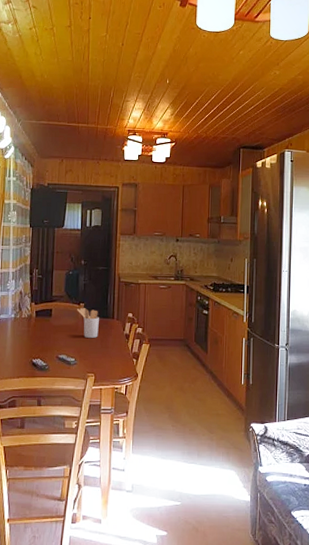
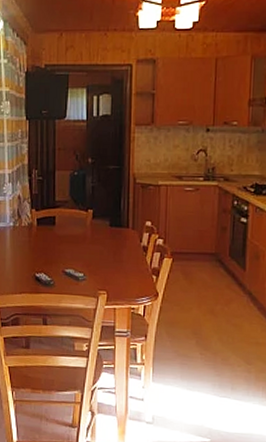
utensil holder: present [77,308,99,338] -> none [84,215,111,250]

